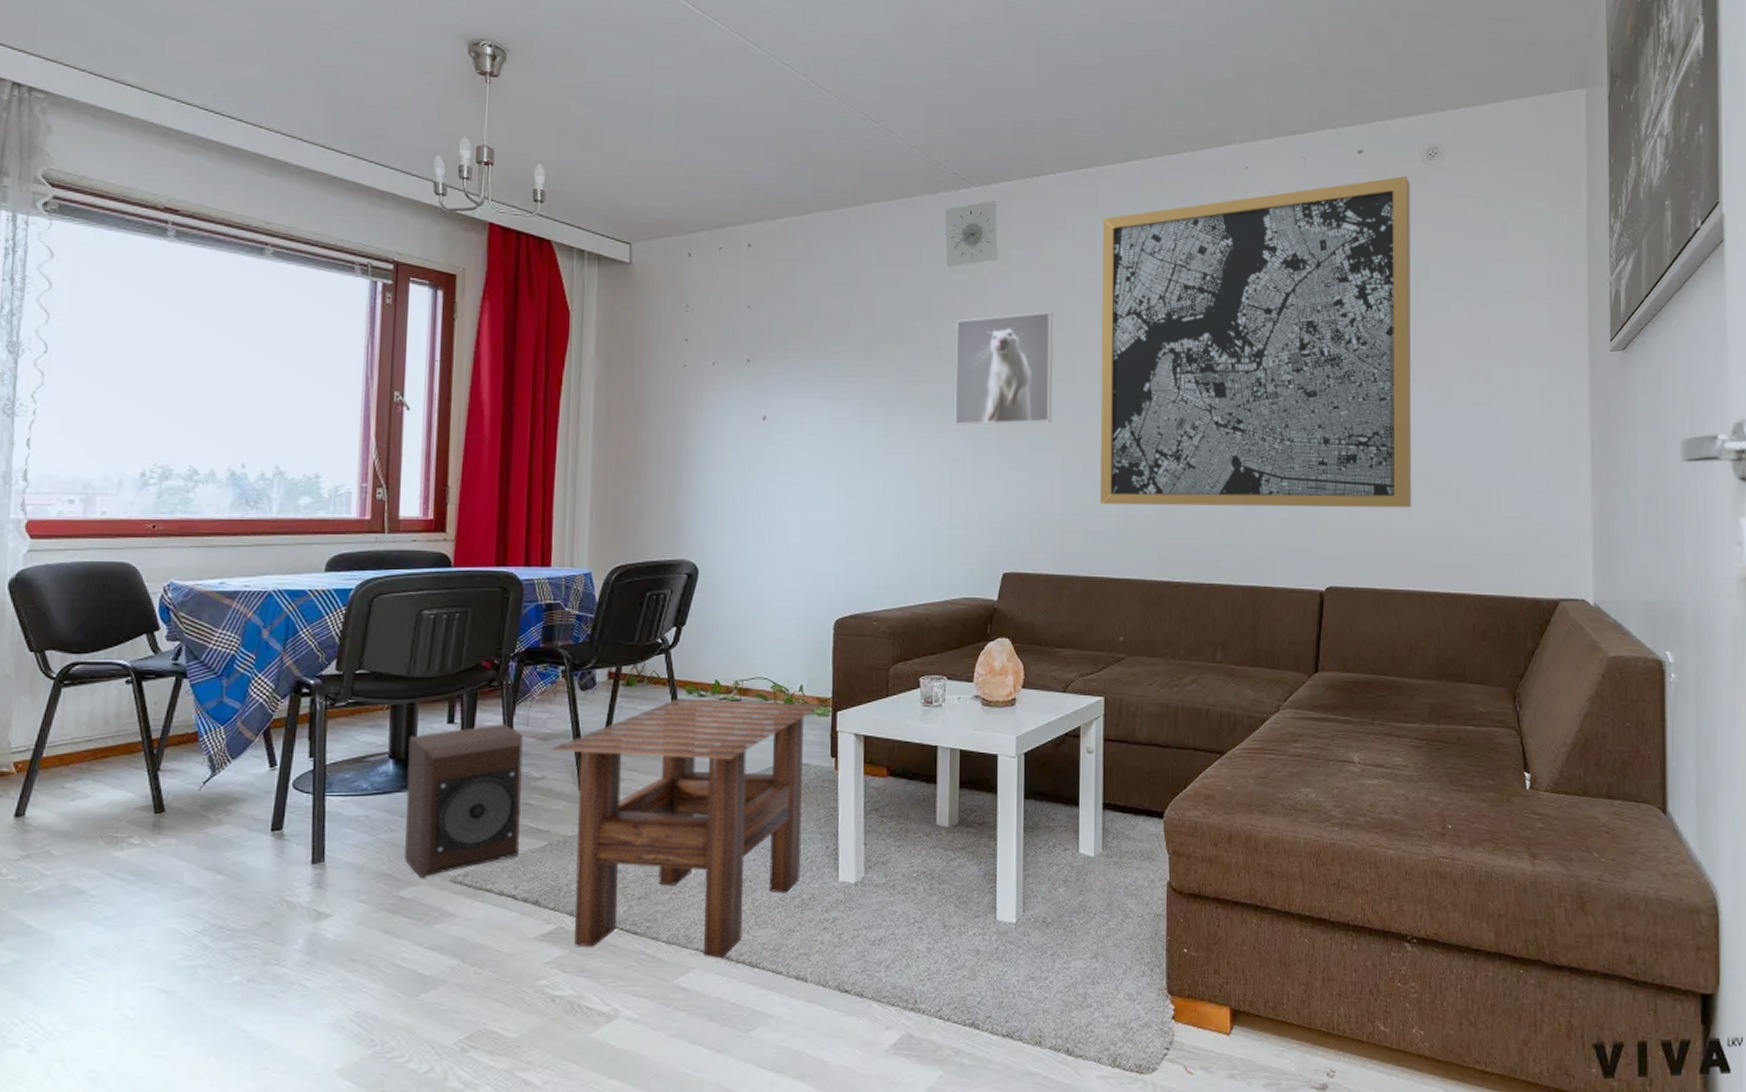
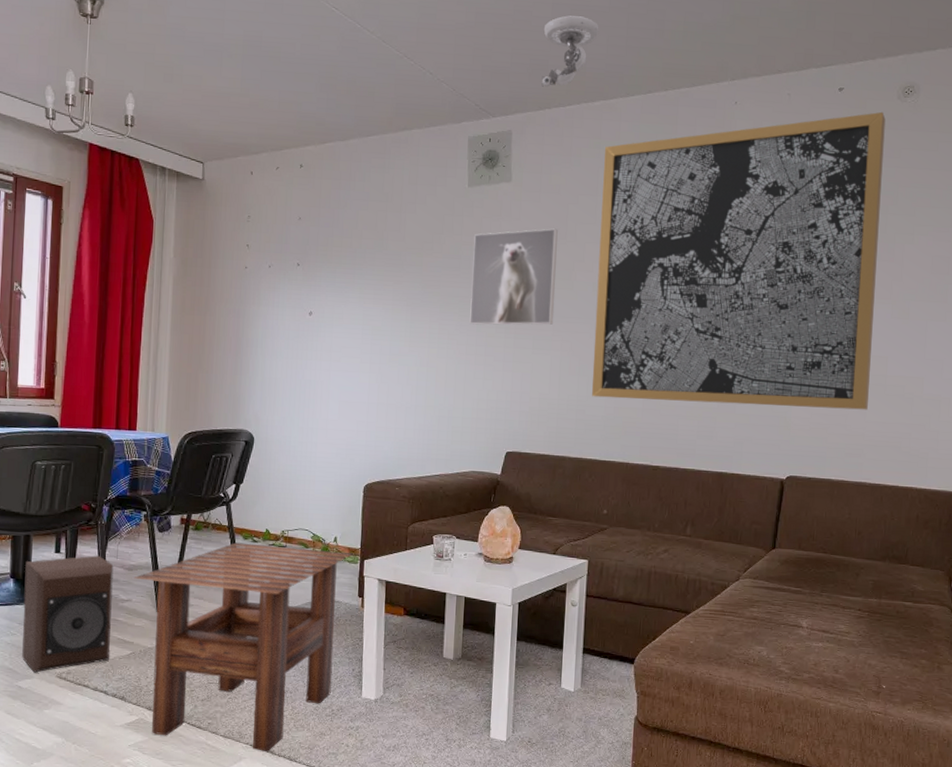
security camera: none [1027,72,1090,152] -> present [541,15,599,87]

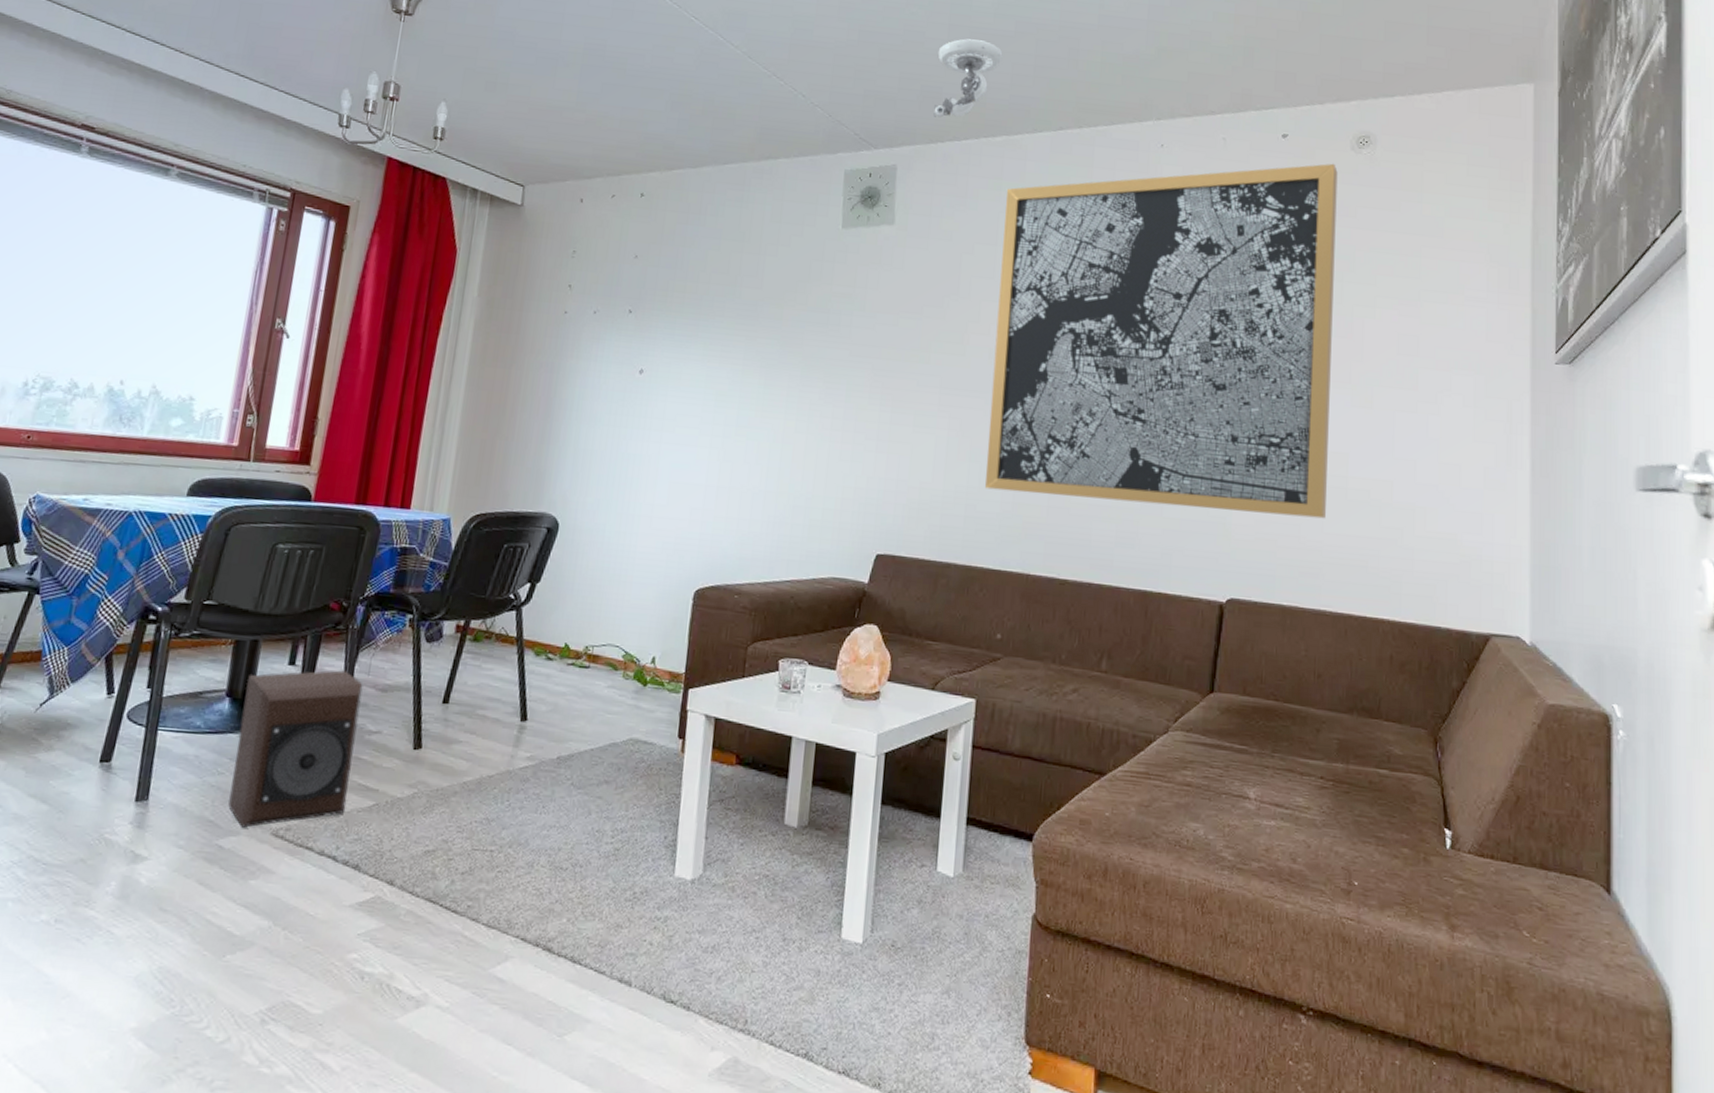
side table: present [134,542,353,751] -> none [387,659,675,949]
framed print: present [469,228,558,325] -> none [837,281,948,397]

